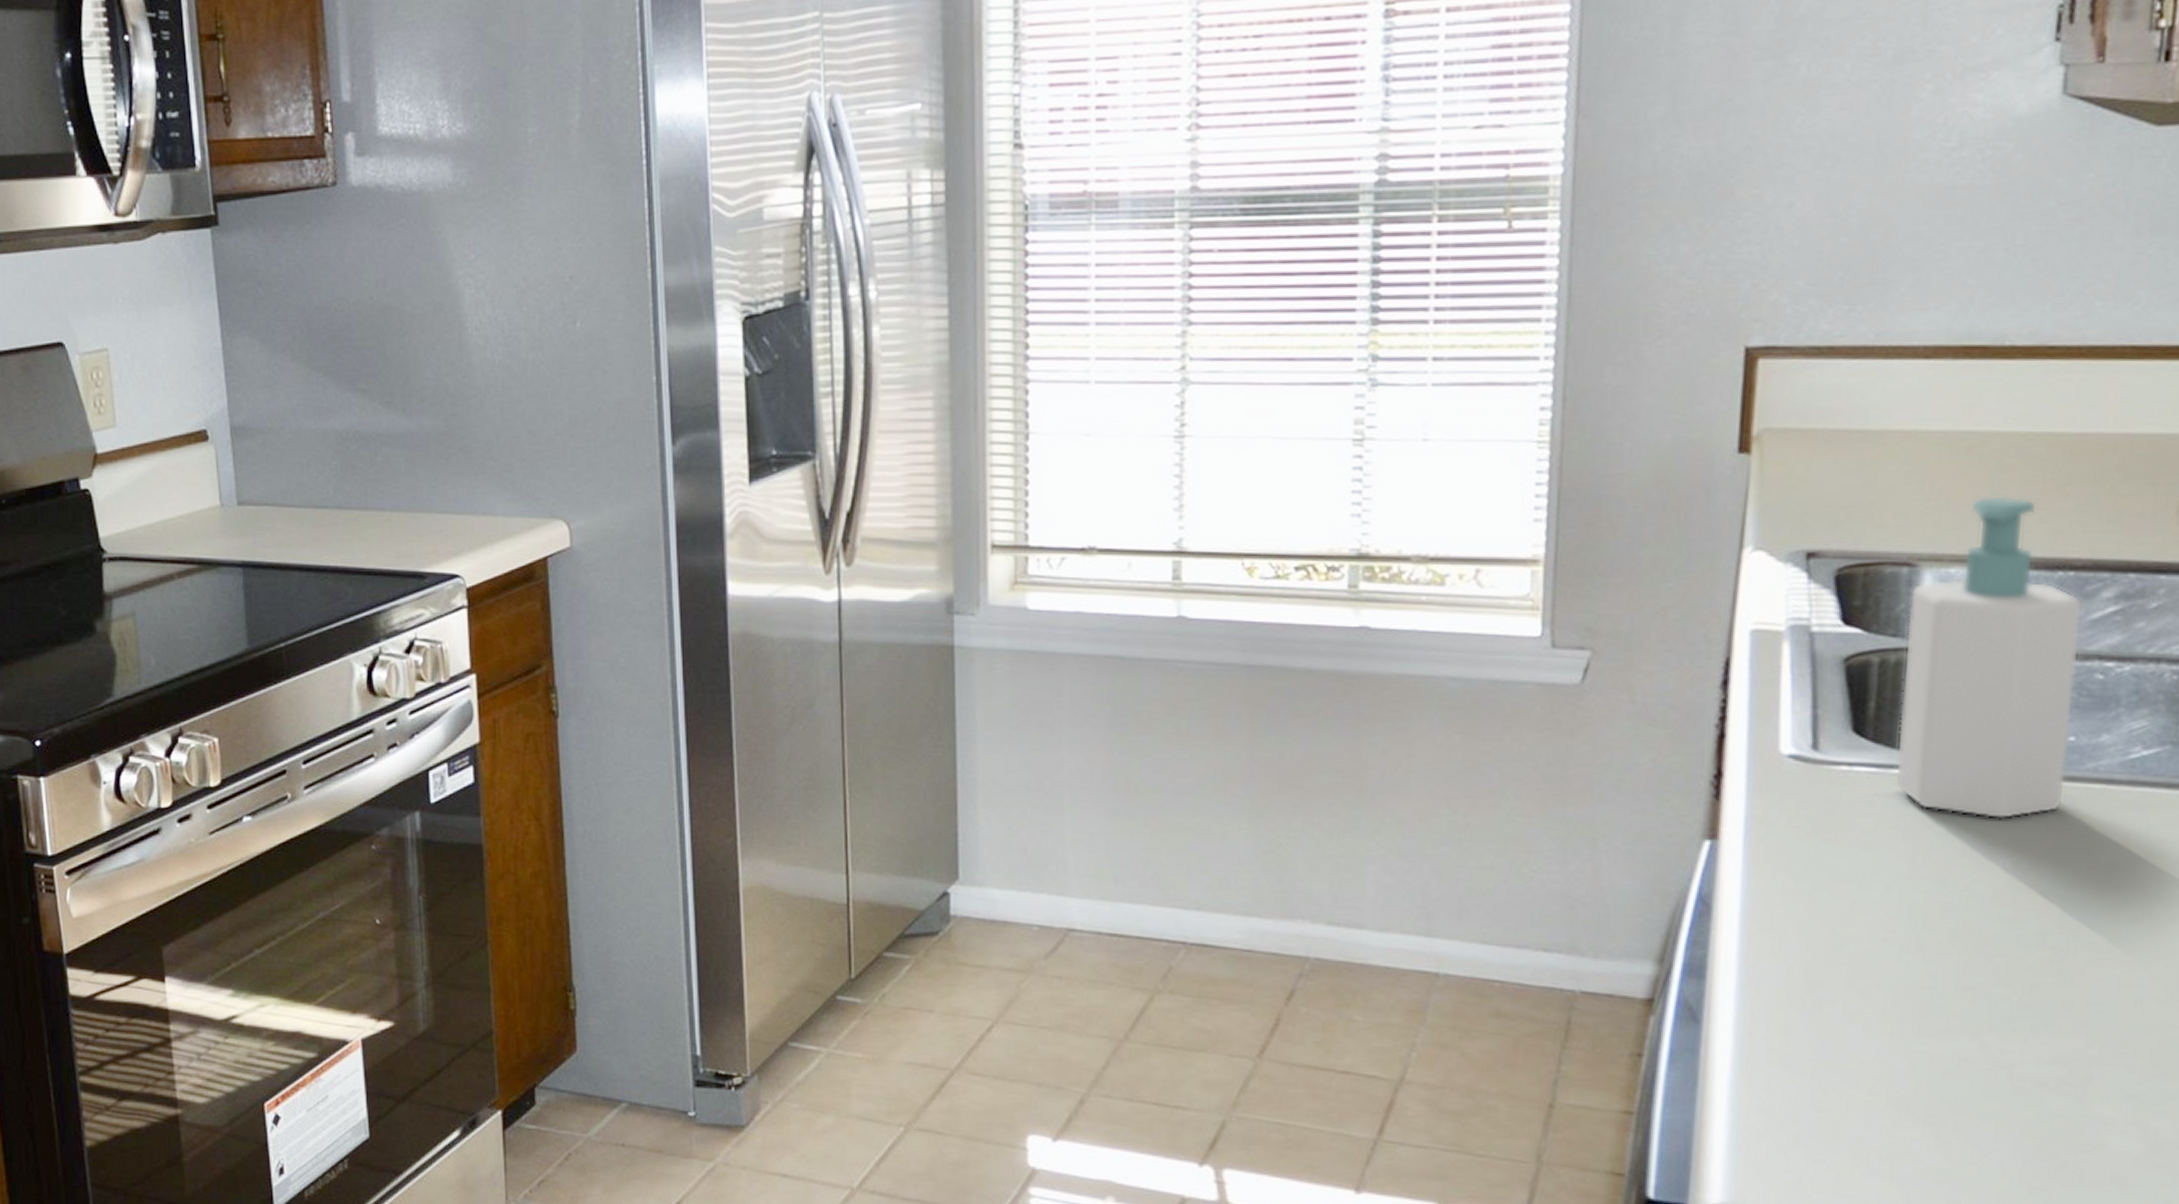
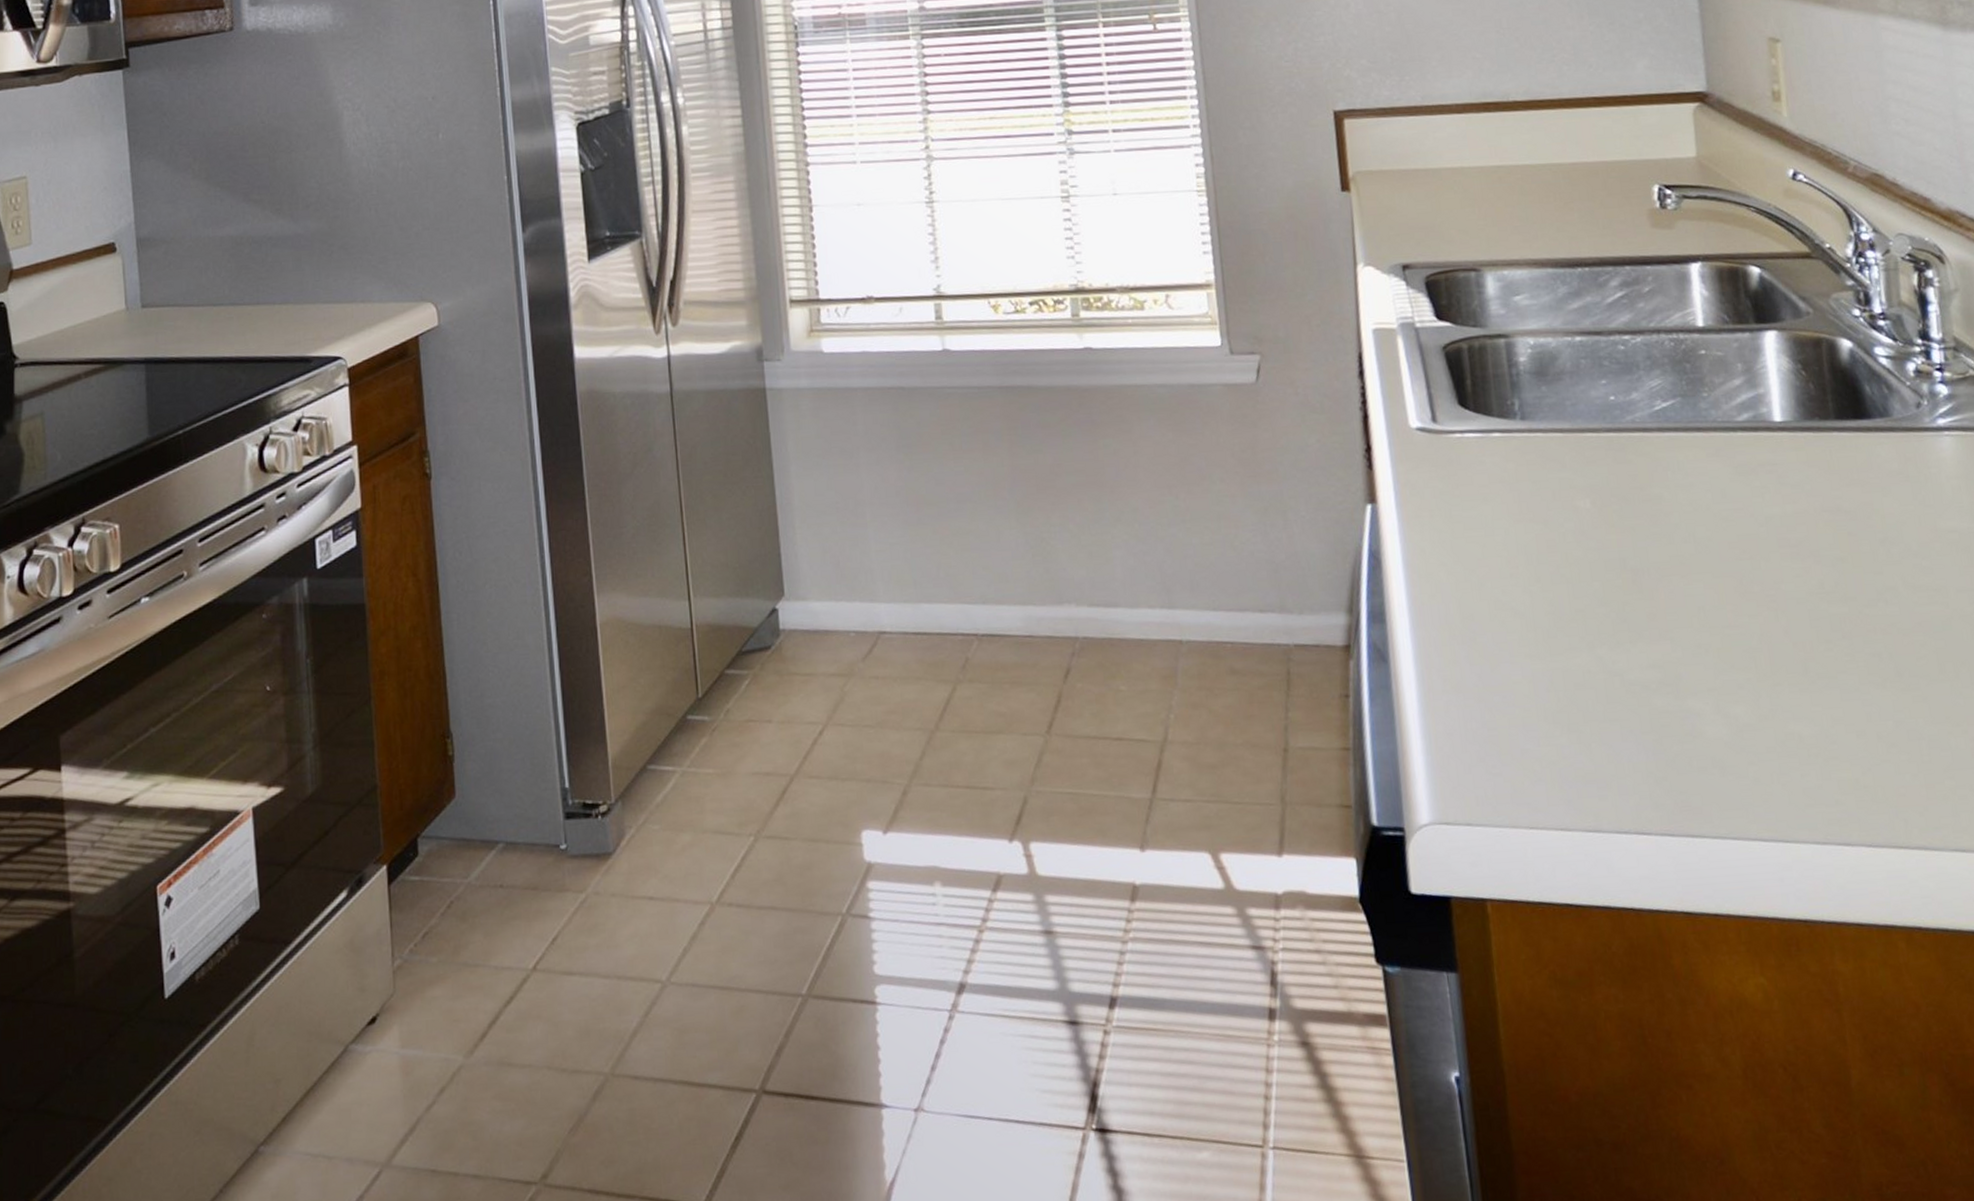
soap bottle: present [1894,496,2084,820] -> none [1479,213,1617,468]

